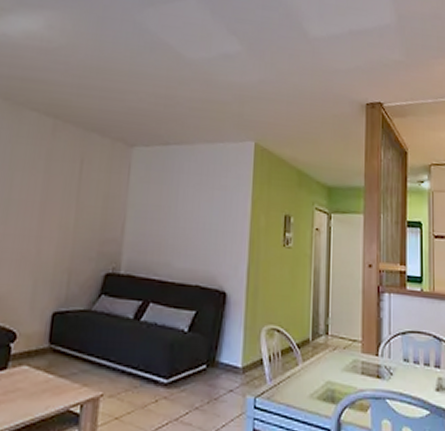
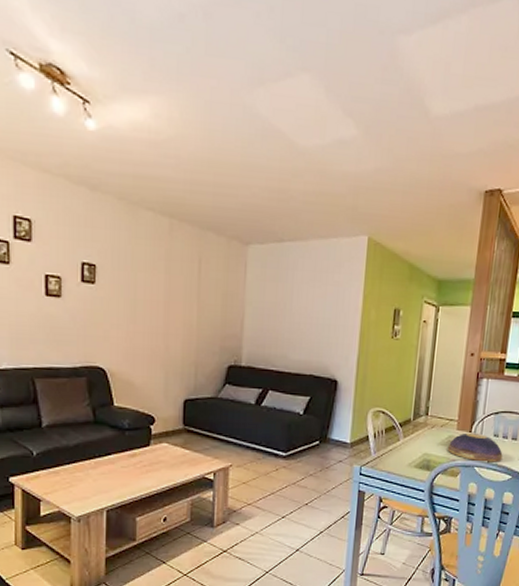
decorative bowl: none [353,356,416,394] -> present [447,432,503,462]

